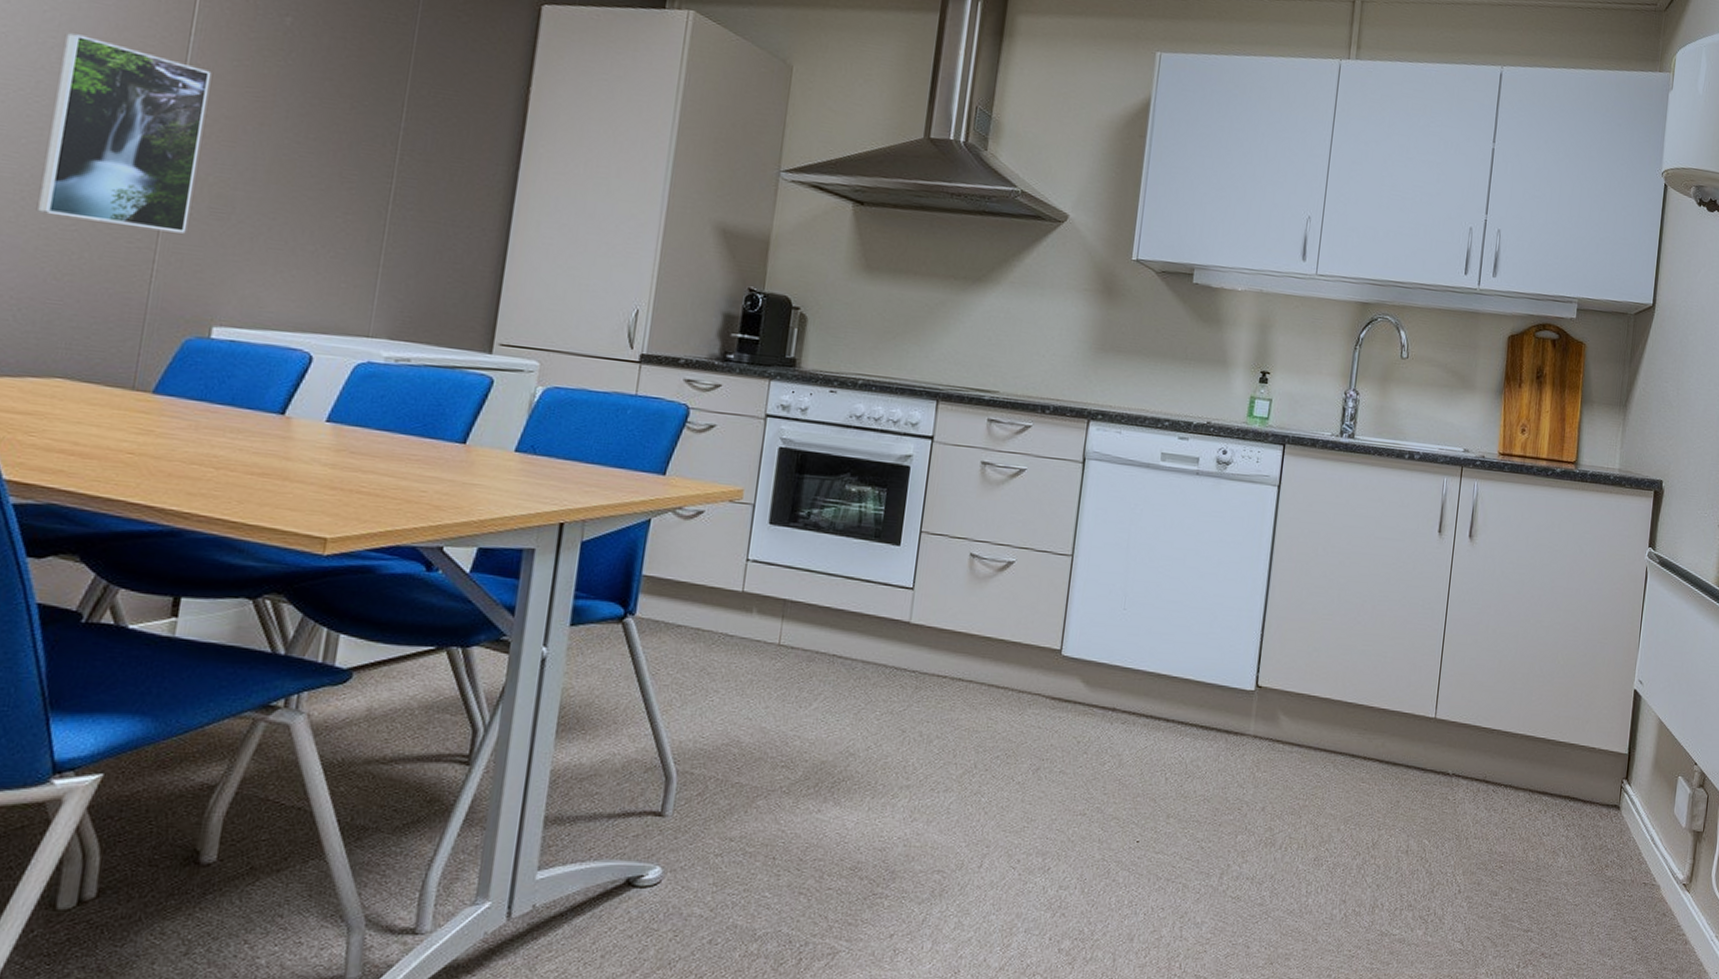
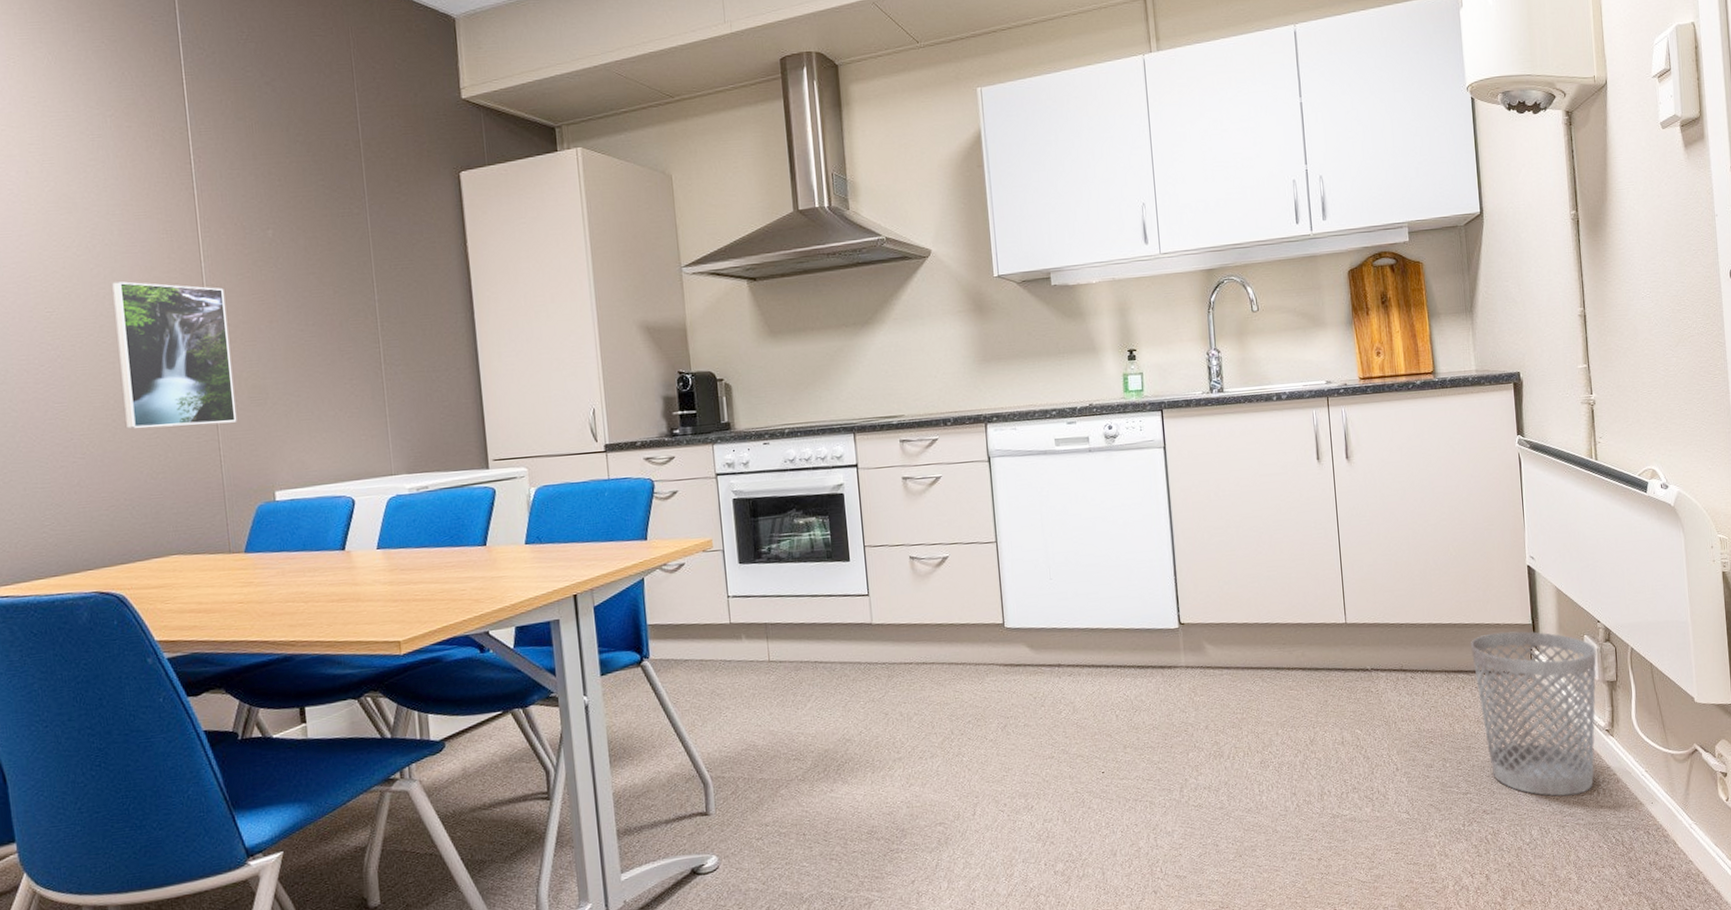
wastebasket: none [1558,757,1688,951] -> present [1471,631,1596,796]

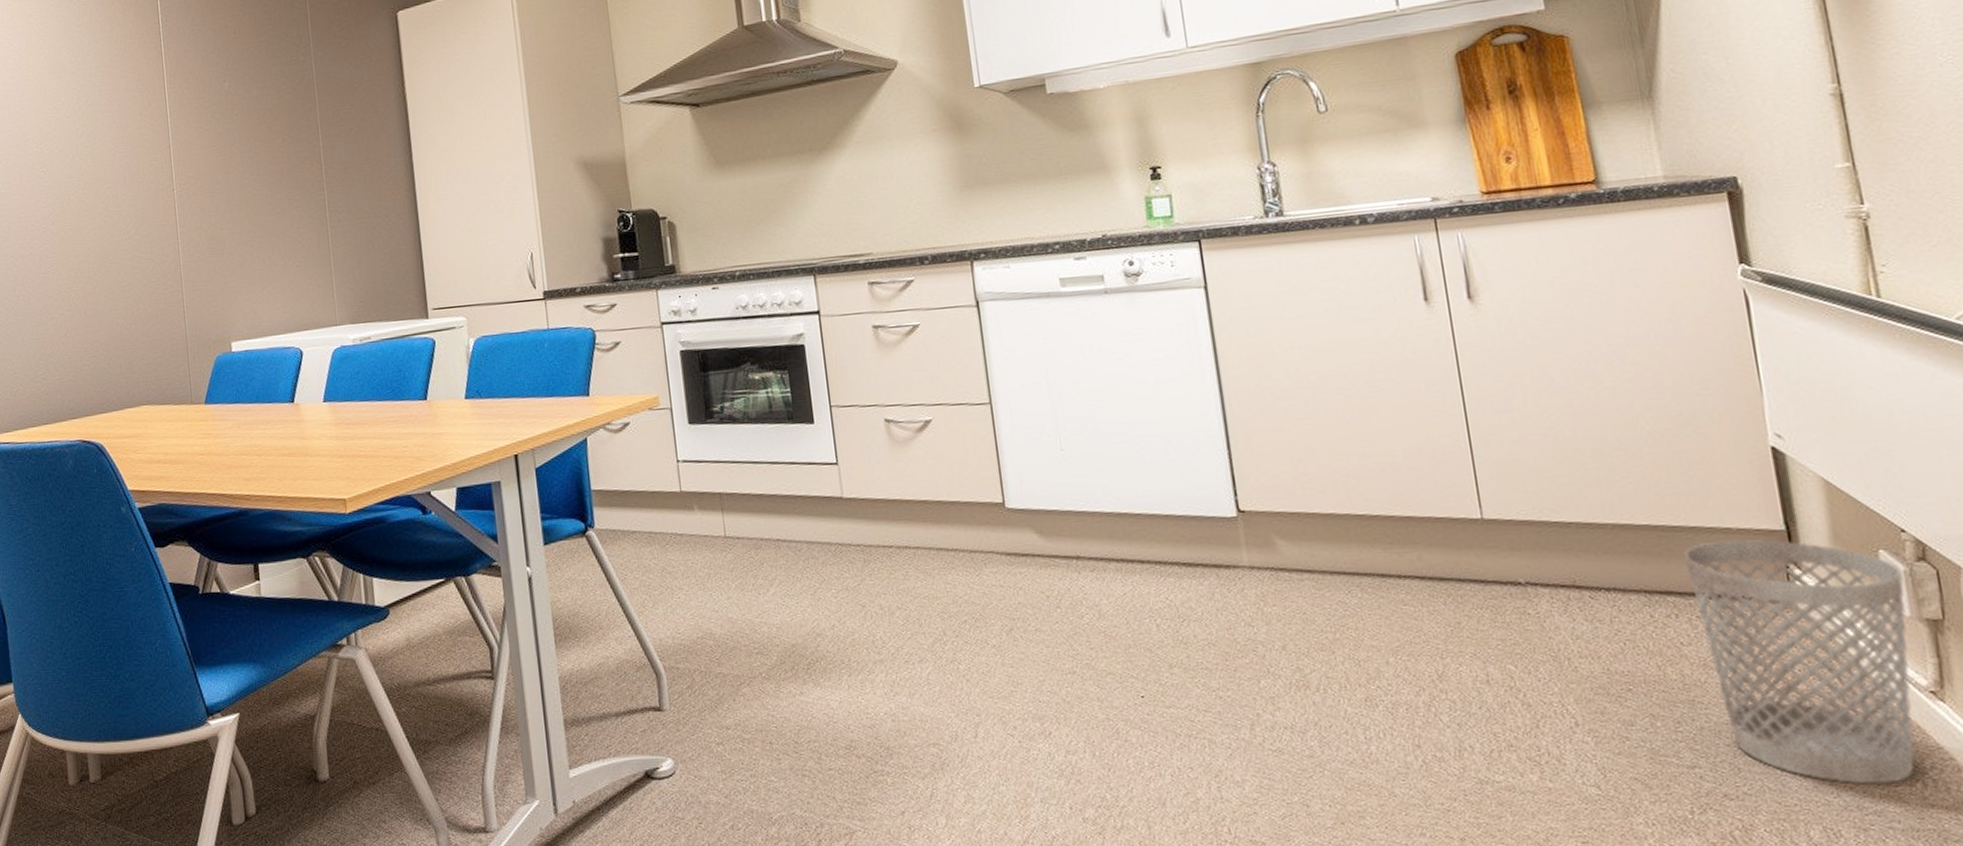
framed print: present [112,281,237,429] -> none [94,139,198,281]

